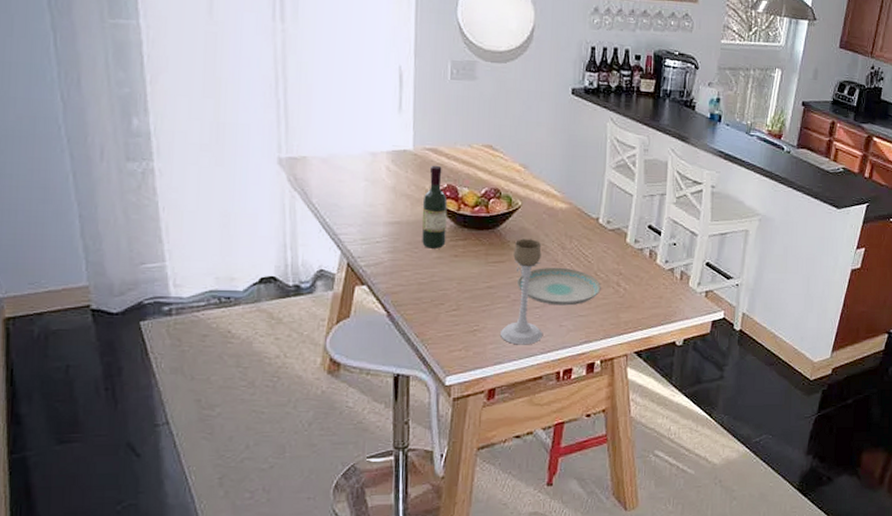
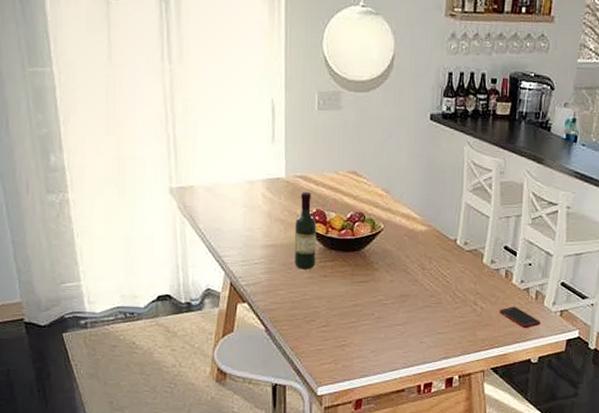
candle holder: present [501,239,542,345] -> none [366,260,404,360]
plate: present [517,268,601,306] -> none [381,287,459,323]
cell phone: none [643,287,685,310] -> present [499,306,540,329]

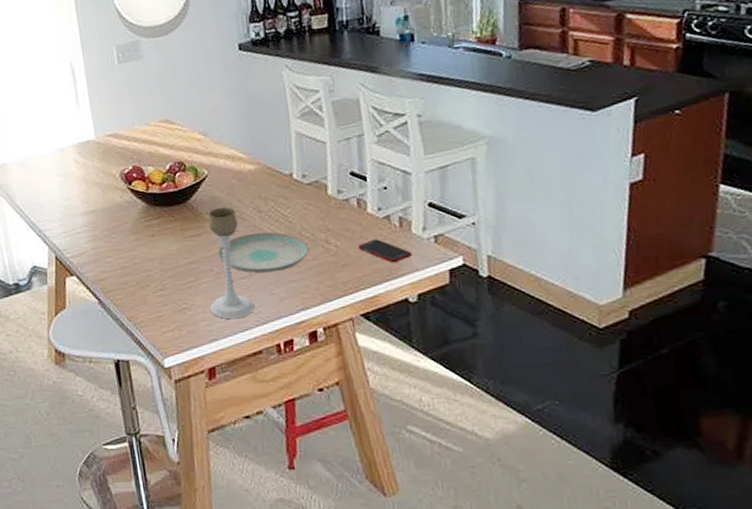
wine bottle: present [294,191,317,269] -> none [112,149,141,232]
candle holder: none [366,260,404,360] -> present [208,207,254,320]
plate: none [381,287,459,323] -> present [218,232,309,274]

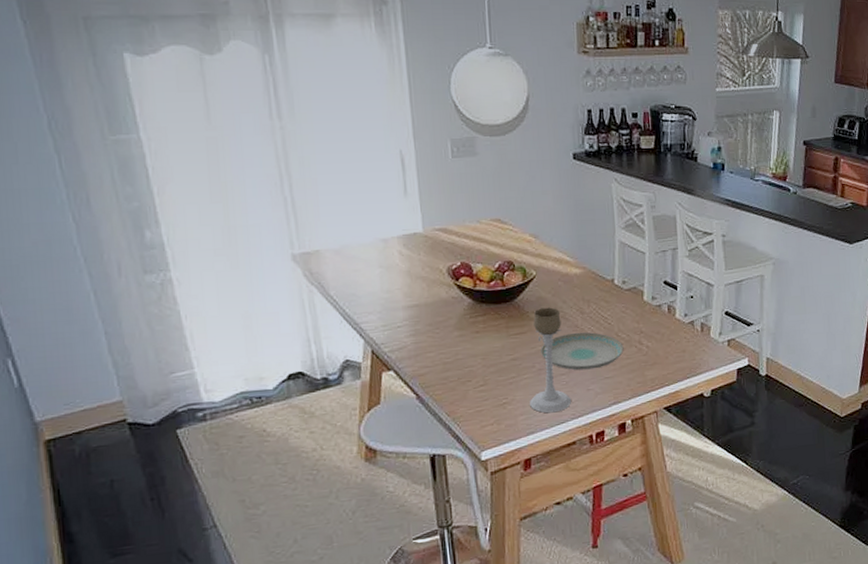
cell phone: present [357,239,412,263] -> none [665,341,709,363]

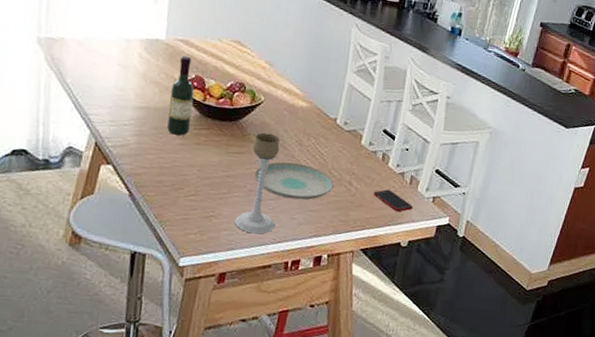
wine bottle: none [438,244,466,328] -> present [167,55,194,136]
cell phone: none [665,341,709,363] -> present [373,189,413,213]

